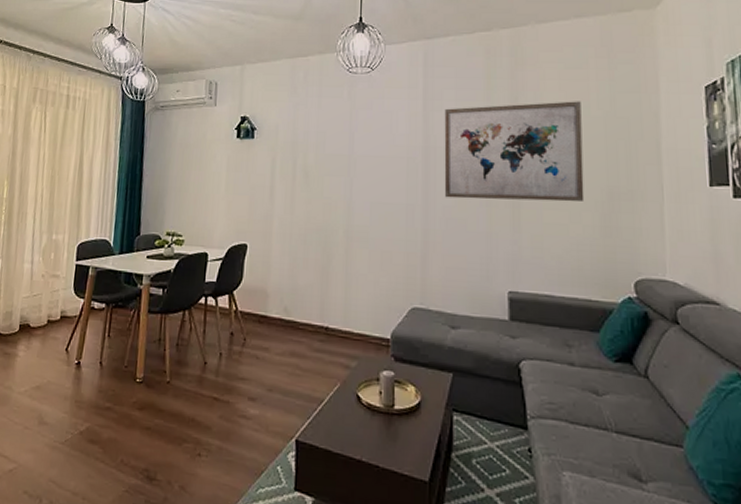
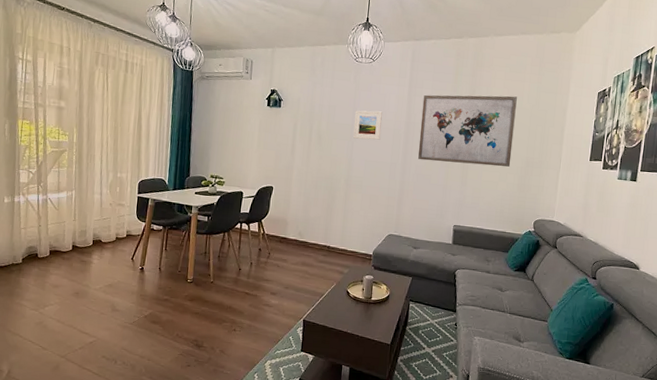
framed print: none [351,134,390,174] -> present [353,110,382,140]

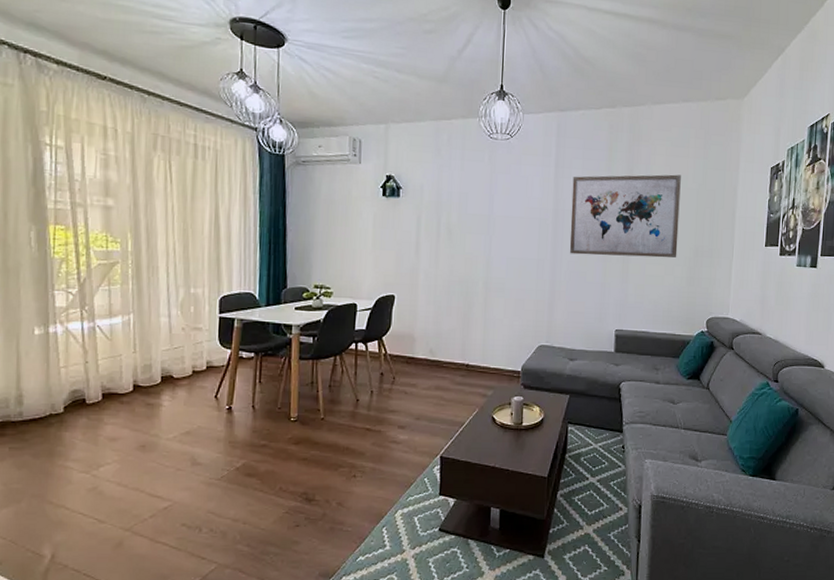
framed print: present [353,110,382,140] -> none [491,197,525,233]

